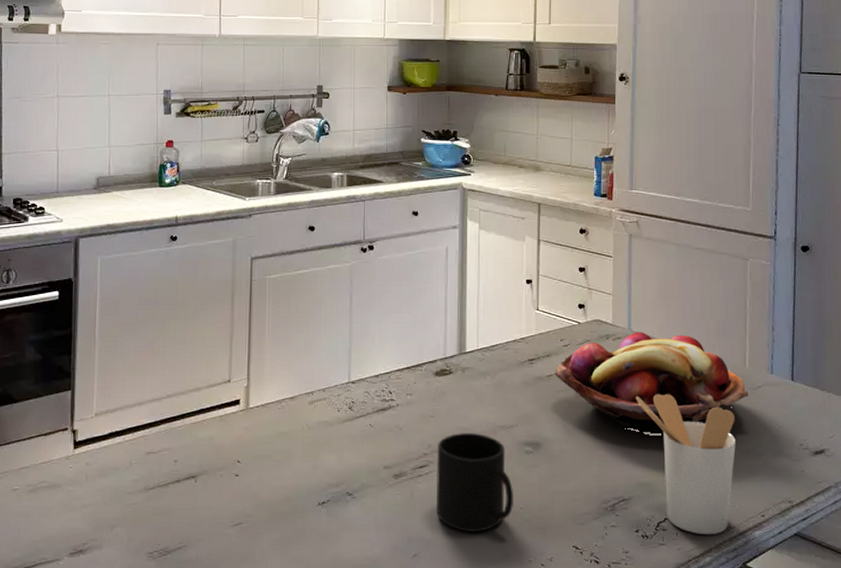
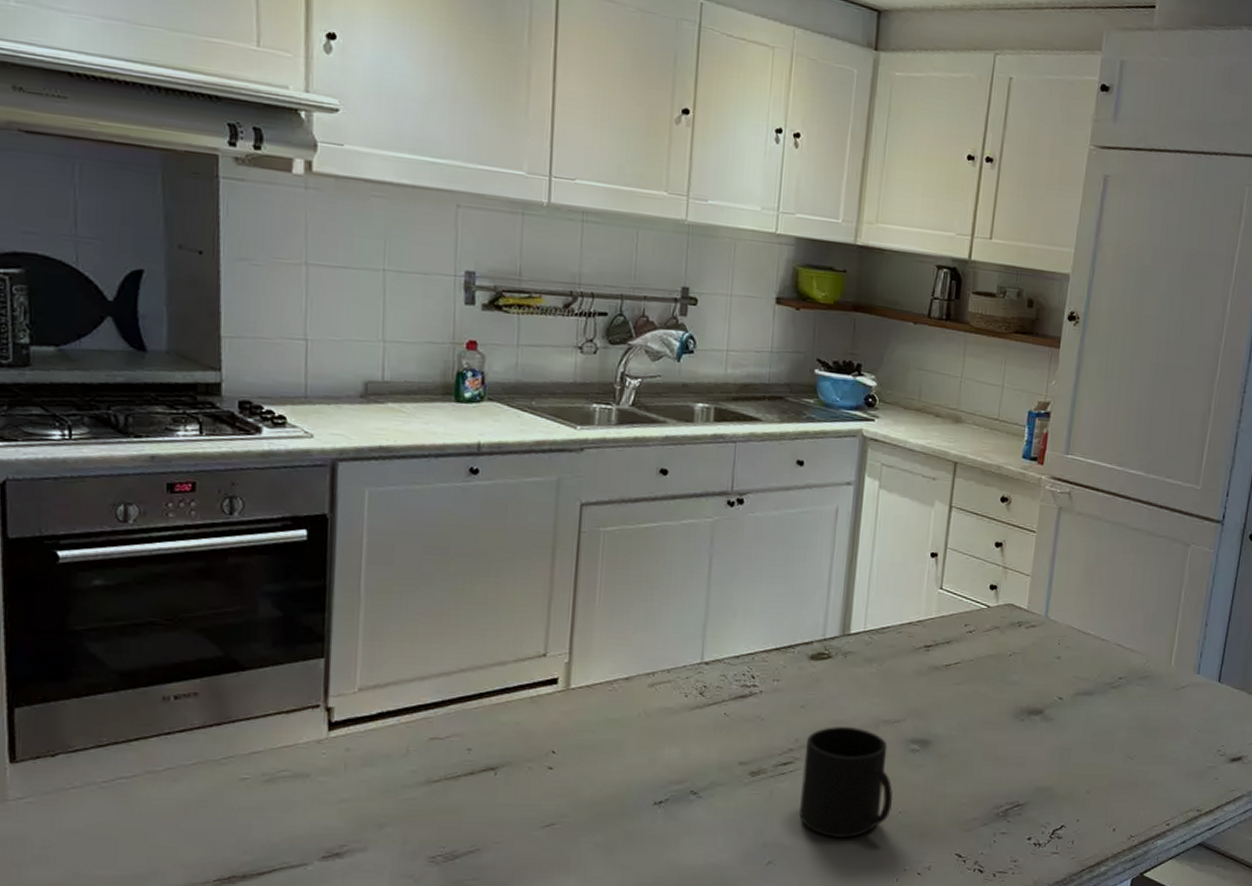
fruit basket: present [555,332,749,428] -> none [954,620,1170,727]
utensil holder: present [635,394,736,535] -> none [1044,691,1152,844]

